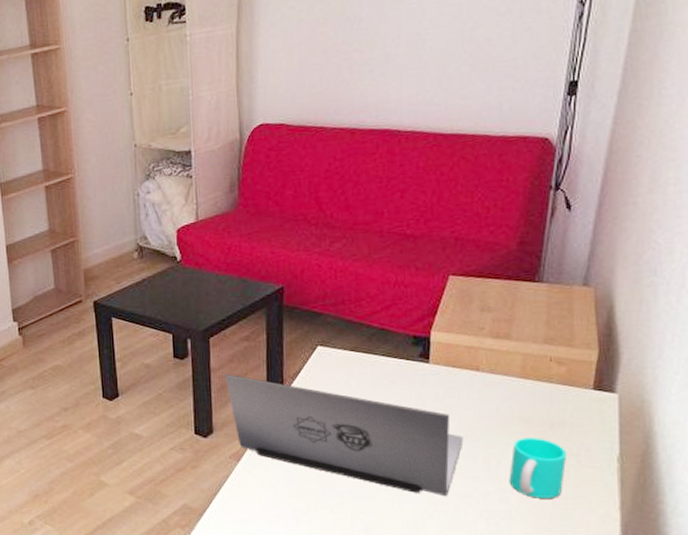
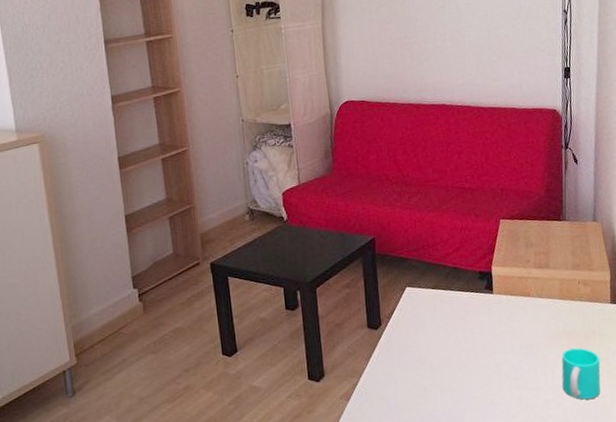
laptop: present [225,373,464,497] -> none [332,319,526,409]

